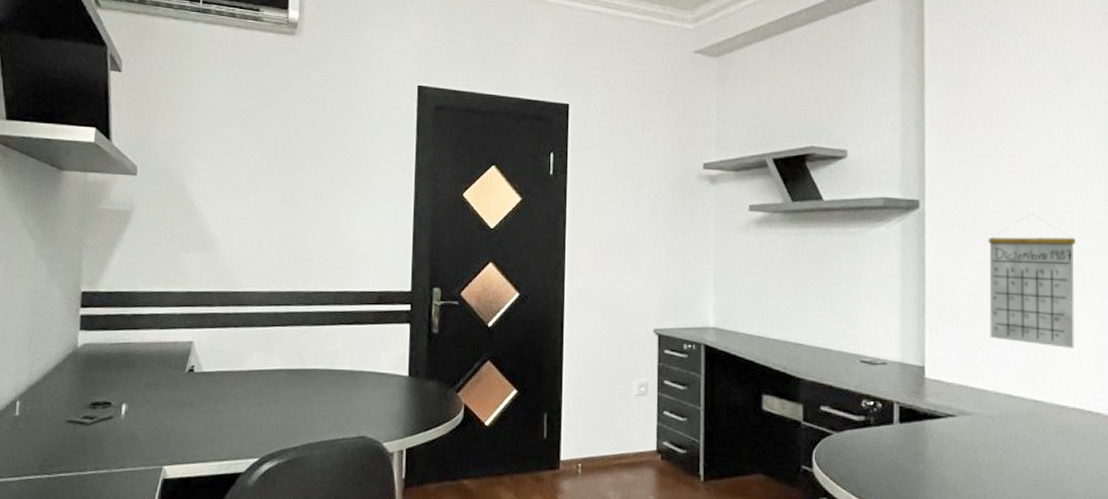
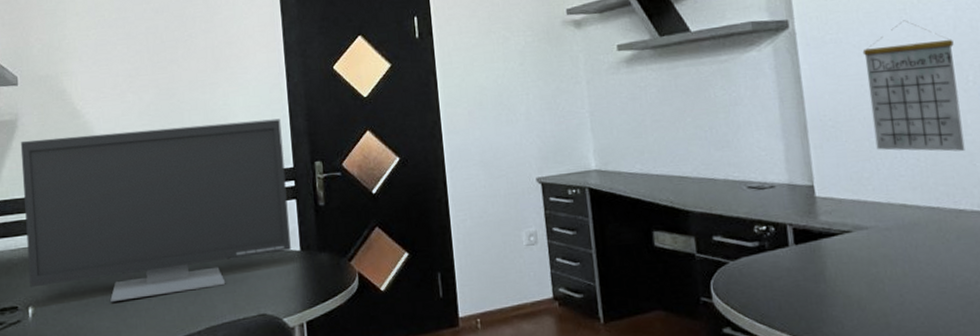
monitor: none [126,233,403,408] -> present [20,118,291,301]

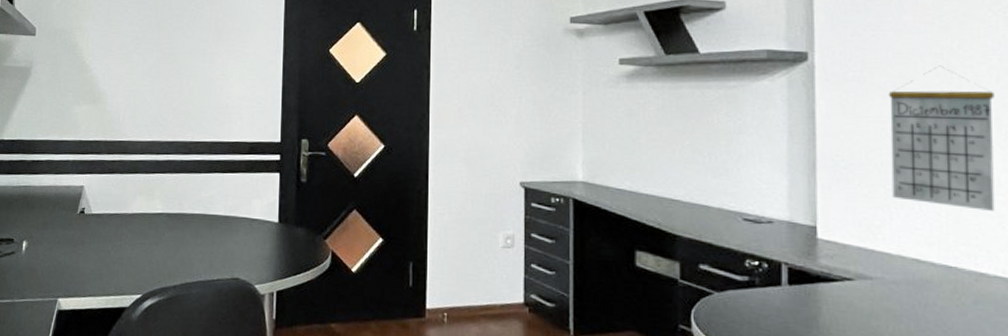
monitor: present [20,118,291,301] -> none [26,87,273,247]

